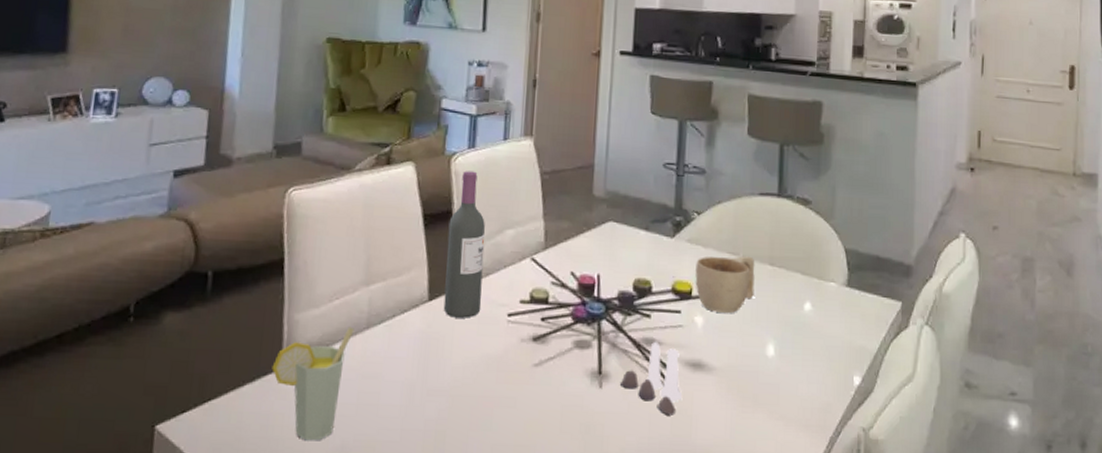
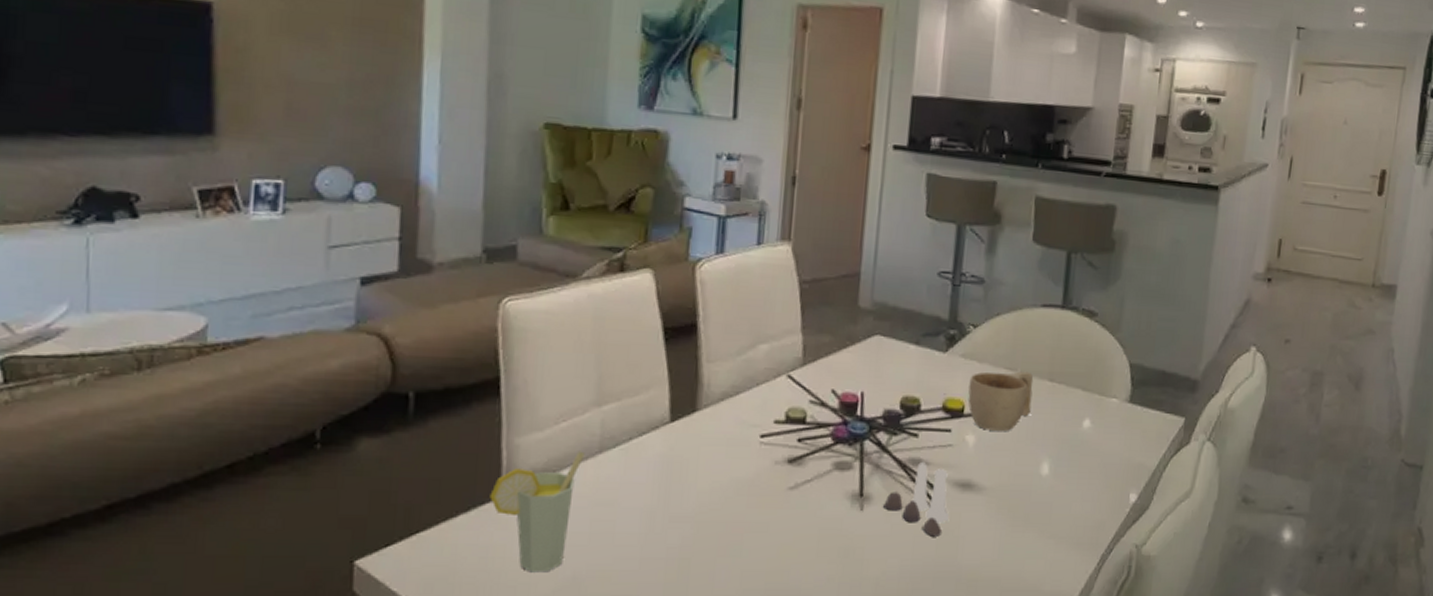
wine bottle: present [443,171,485,318] -> none [687,279,735,440]

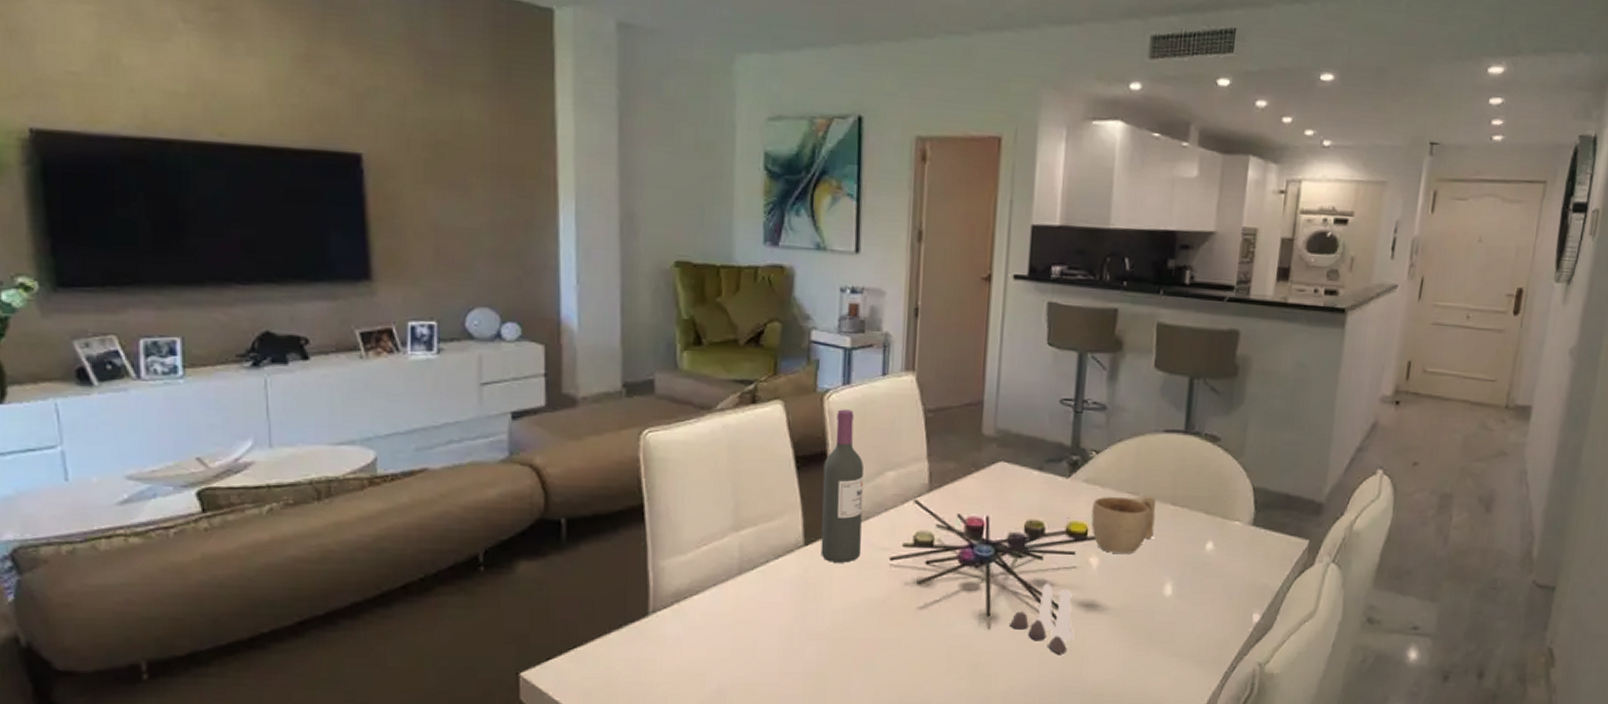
cup: present [489,451,585,573] -> none [639,573,725,685]
wine bottle: none [687,279,735,440] -> present [820,409,864,563]

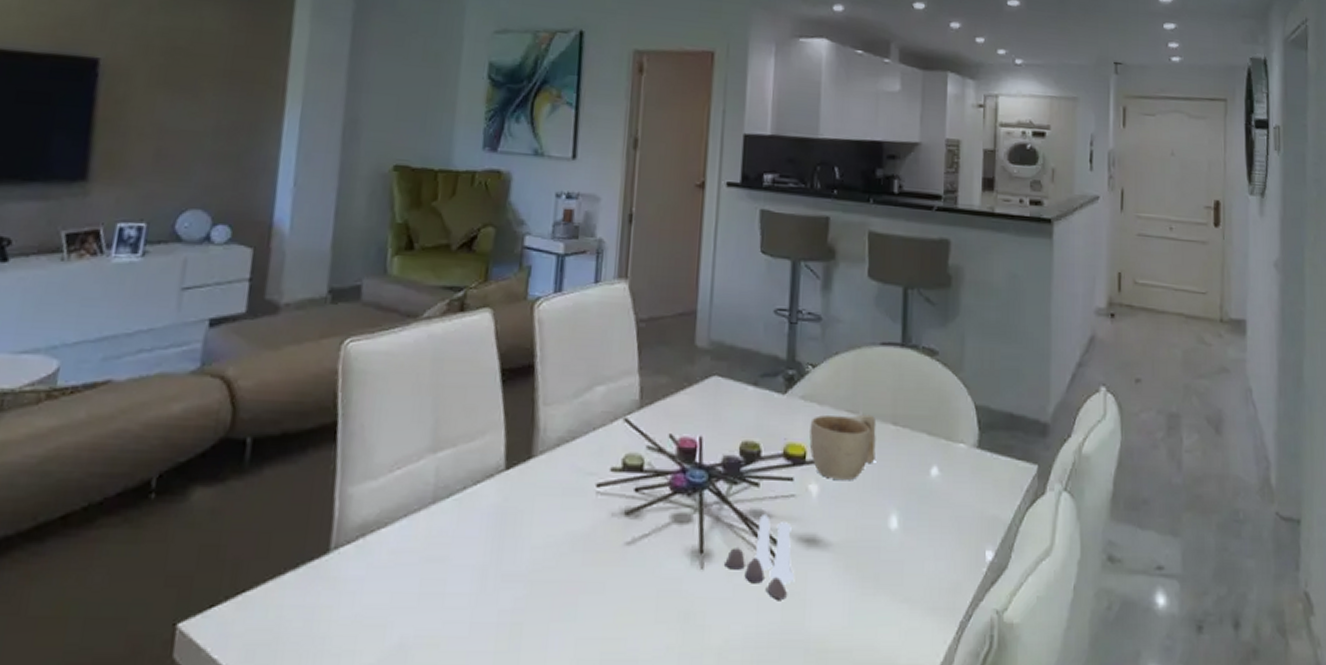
wine bottle: present [820,409,864,563] -> none [522,318,572,490]

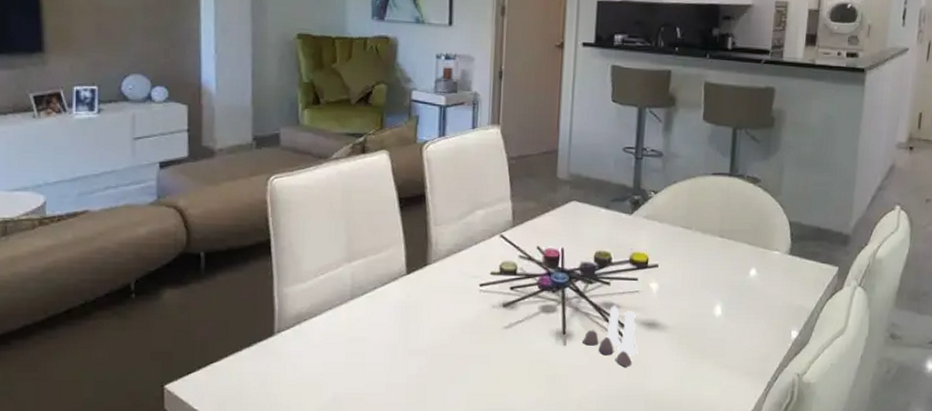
cup: present [809,414,877,481] -> none [651,229,707,280]

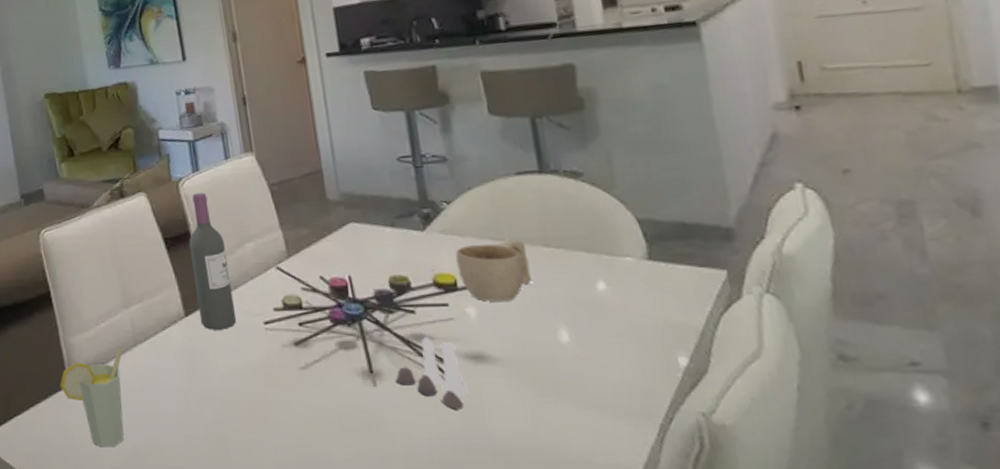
cup: none [266,298,340,395] -> present [60,345,124,447]
wine bottle: none [420,157,457,289] -> present [189,192,237,330]
cup: none [651,229,707,280] -> present [455,240,532,303]

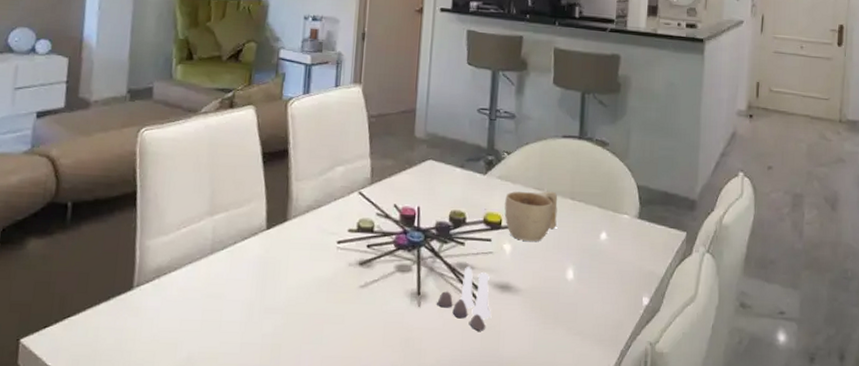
cup: present [60,345,124,447] -> none [125,252,200,353]
wine bottle: present [189,192,237,330] -> none [280,114,318,245]

